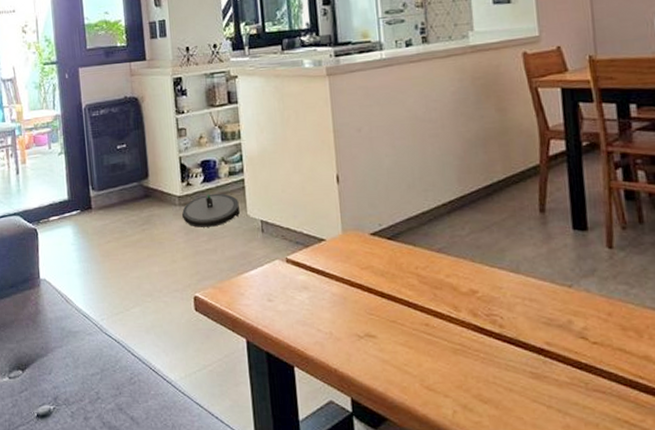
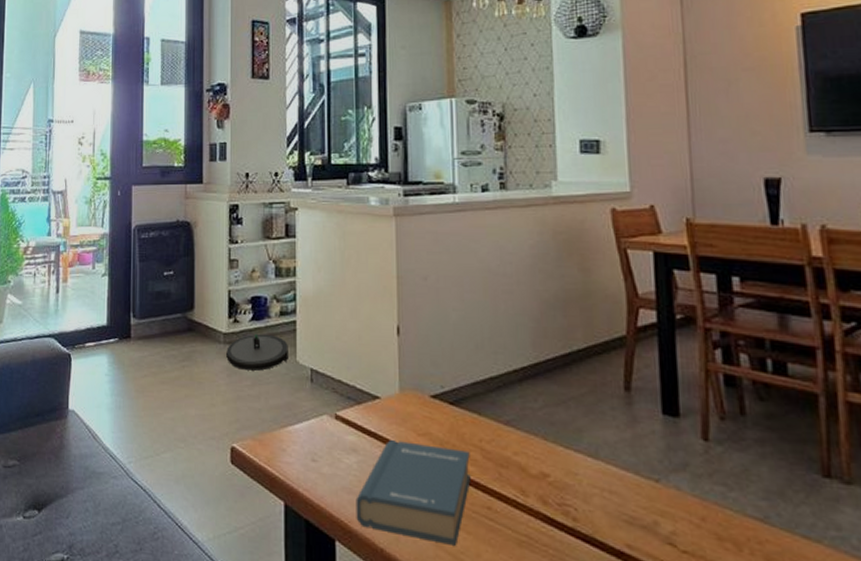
book: none [309,275,410,359] -> present [356,440,471,546]

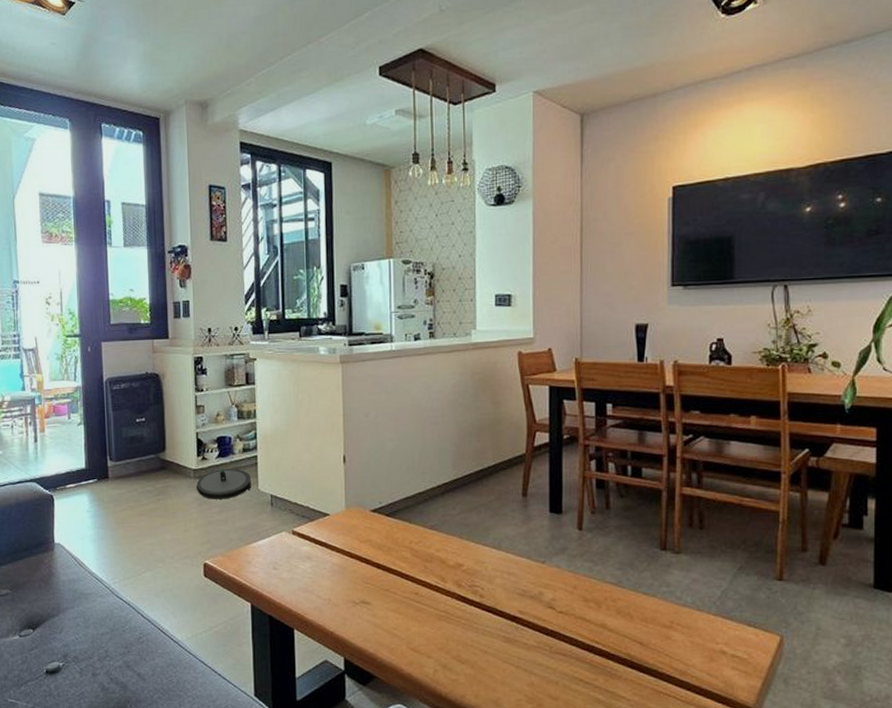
book: present [356,440,471,546] -> none [310,548,403,624]

